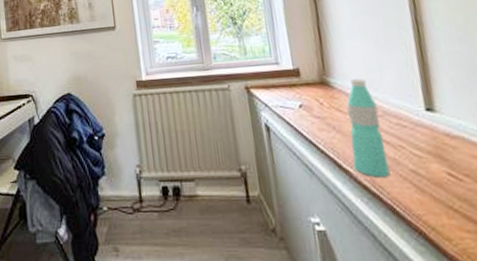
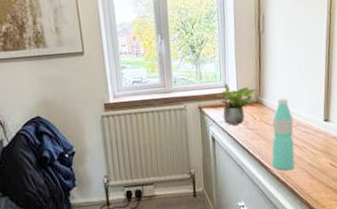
potted plant: none [267,58,320,112] -> present [216,83,257,126]

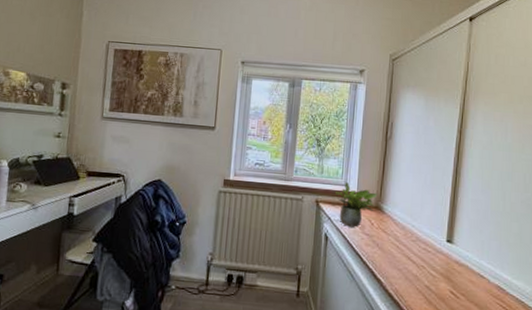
water bottle: present [272,98,295,171] -> none [385,208,413,289]

